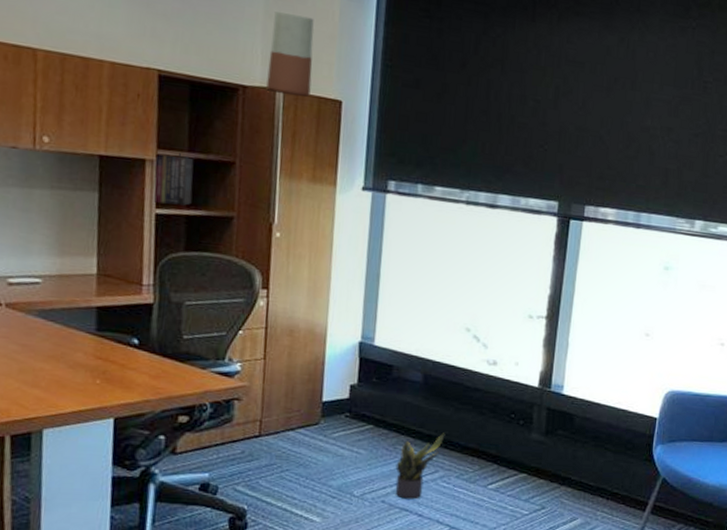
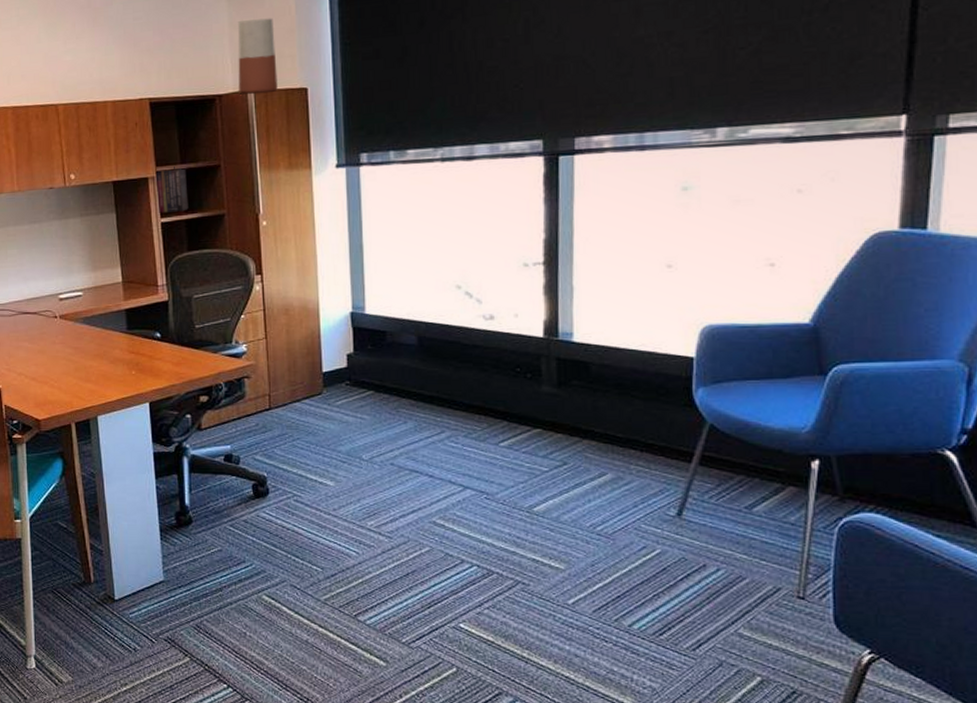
potted plant: present [395,433,446,499] -> none [400,393,448,461]

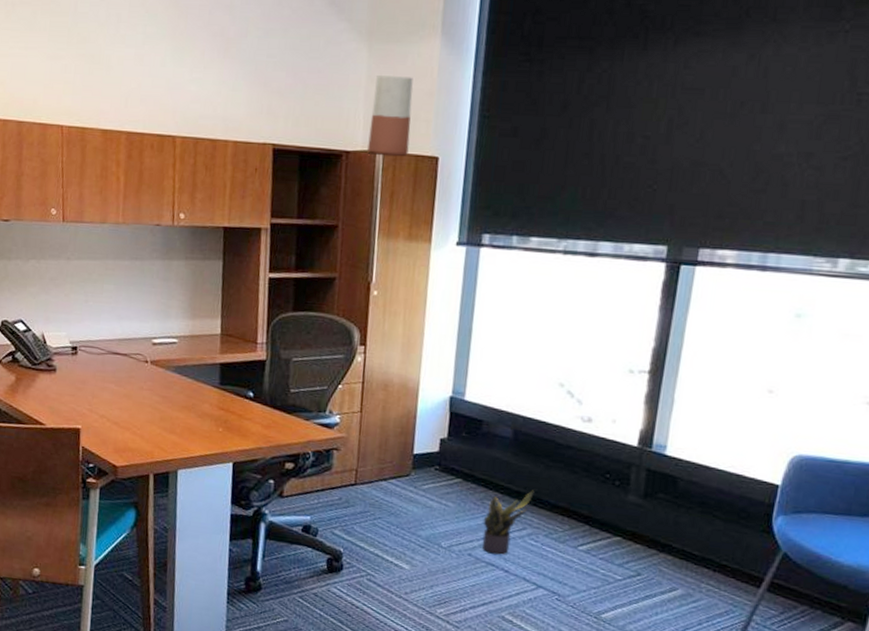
books: present [155,166,189,213] -> none [268,220,302,269]
potted plant: none [400,393,448,461] -> present [482,490,535,555]

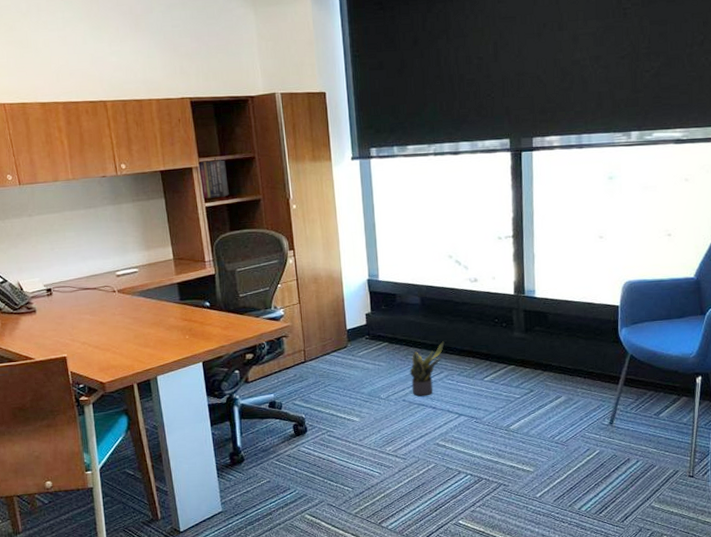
books: none [268,220,302,269] -> present [198,158,229,198]
vase: present [367,75,414,157] -> none [265,31,301,97]

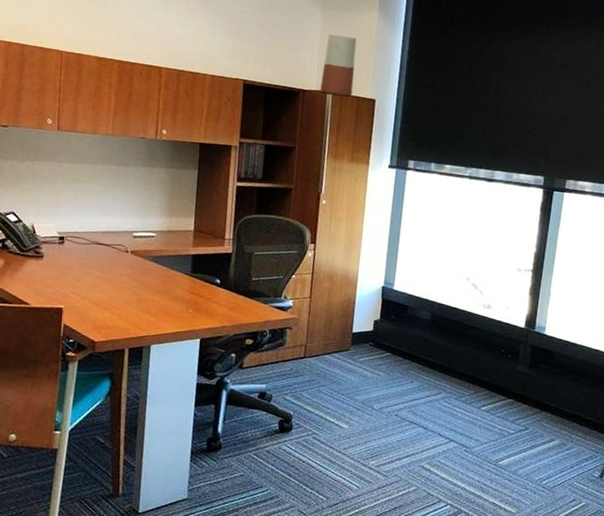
vase: none [265,31,301,97] -> present [320,34,357,98]
potted plant: present [409,341,445,397] -> none [406,362,448,415]

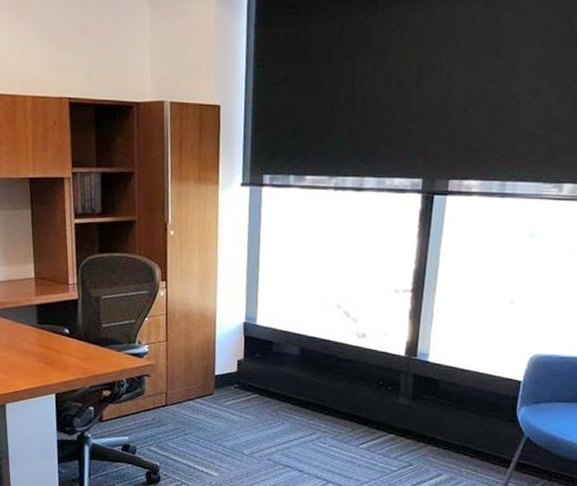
vase: present [320,34,357,98] -> none [156,30,194,107]

